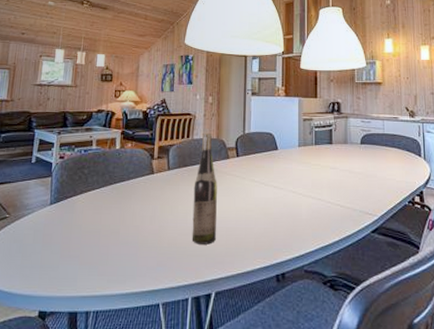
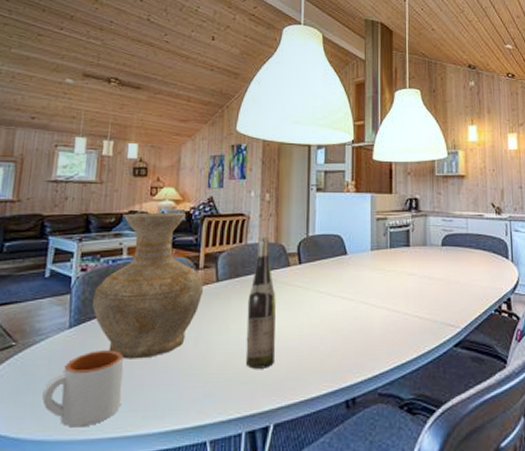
mug: none [29,224,93,286] -> present [42,350,124,428]
vase: none [69,111,158,232] -> present [93,212,204,359]

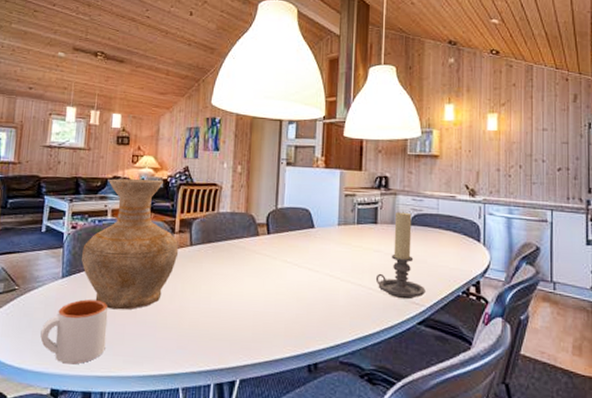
wine bottle: present [245,237,276,369] -> none [215,207,245,329]
candle holder: none [410,232,460,322] -> present [375,211,426,300]

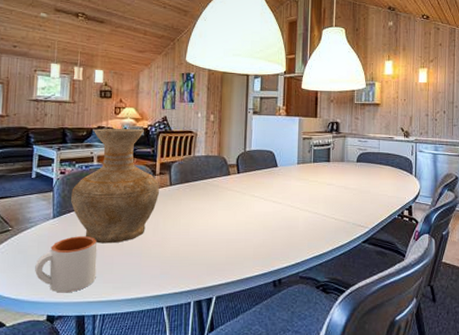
candle holder: present [375,211,426,300] -> none [328,150,369,223]

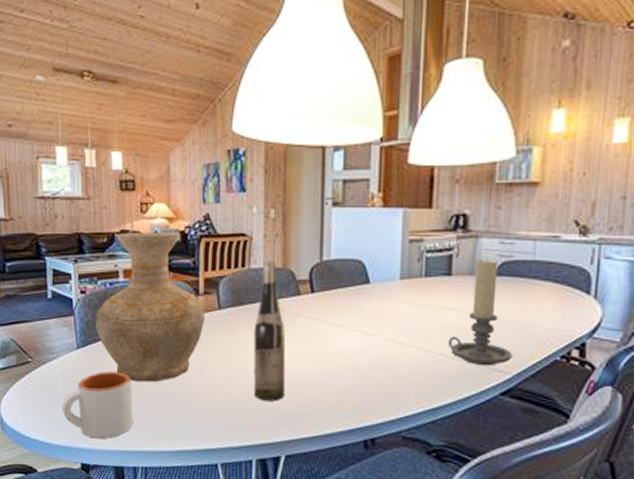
wine bottle: none [194,151,219,254] -> present [253,261,285,401]
candle holder: none [328,150,369,223] -> present [447,258,513,366]

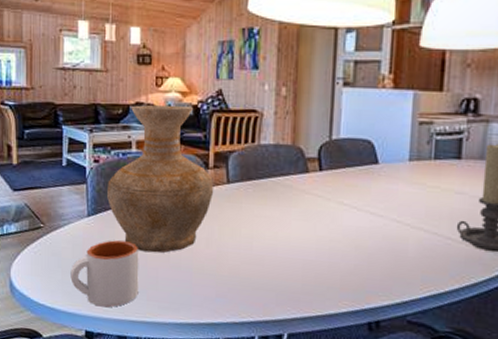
wine bottle: present [253,261,285,401] -> none [258,138,292,278]

